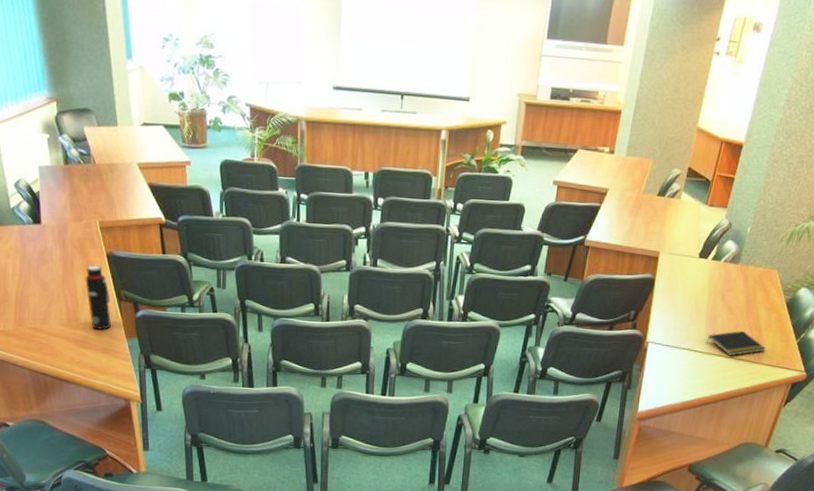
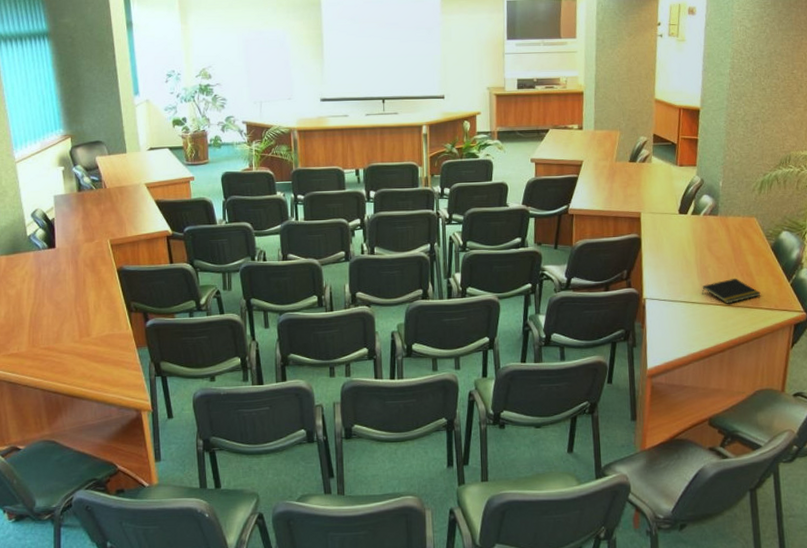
water bottle: present [85,265,111,331] -> none [97,281,122,344]

